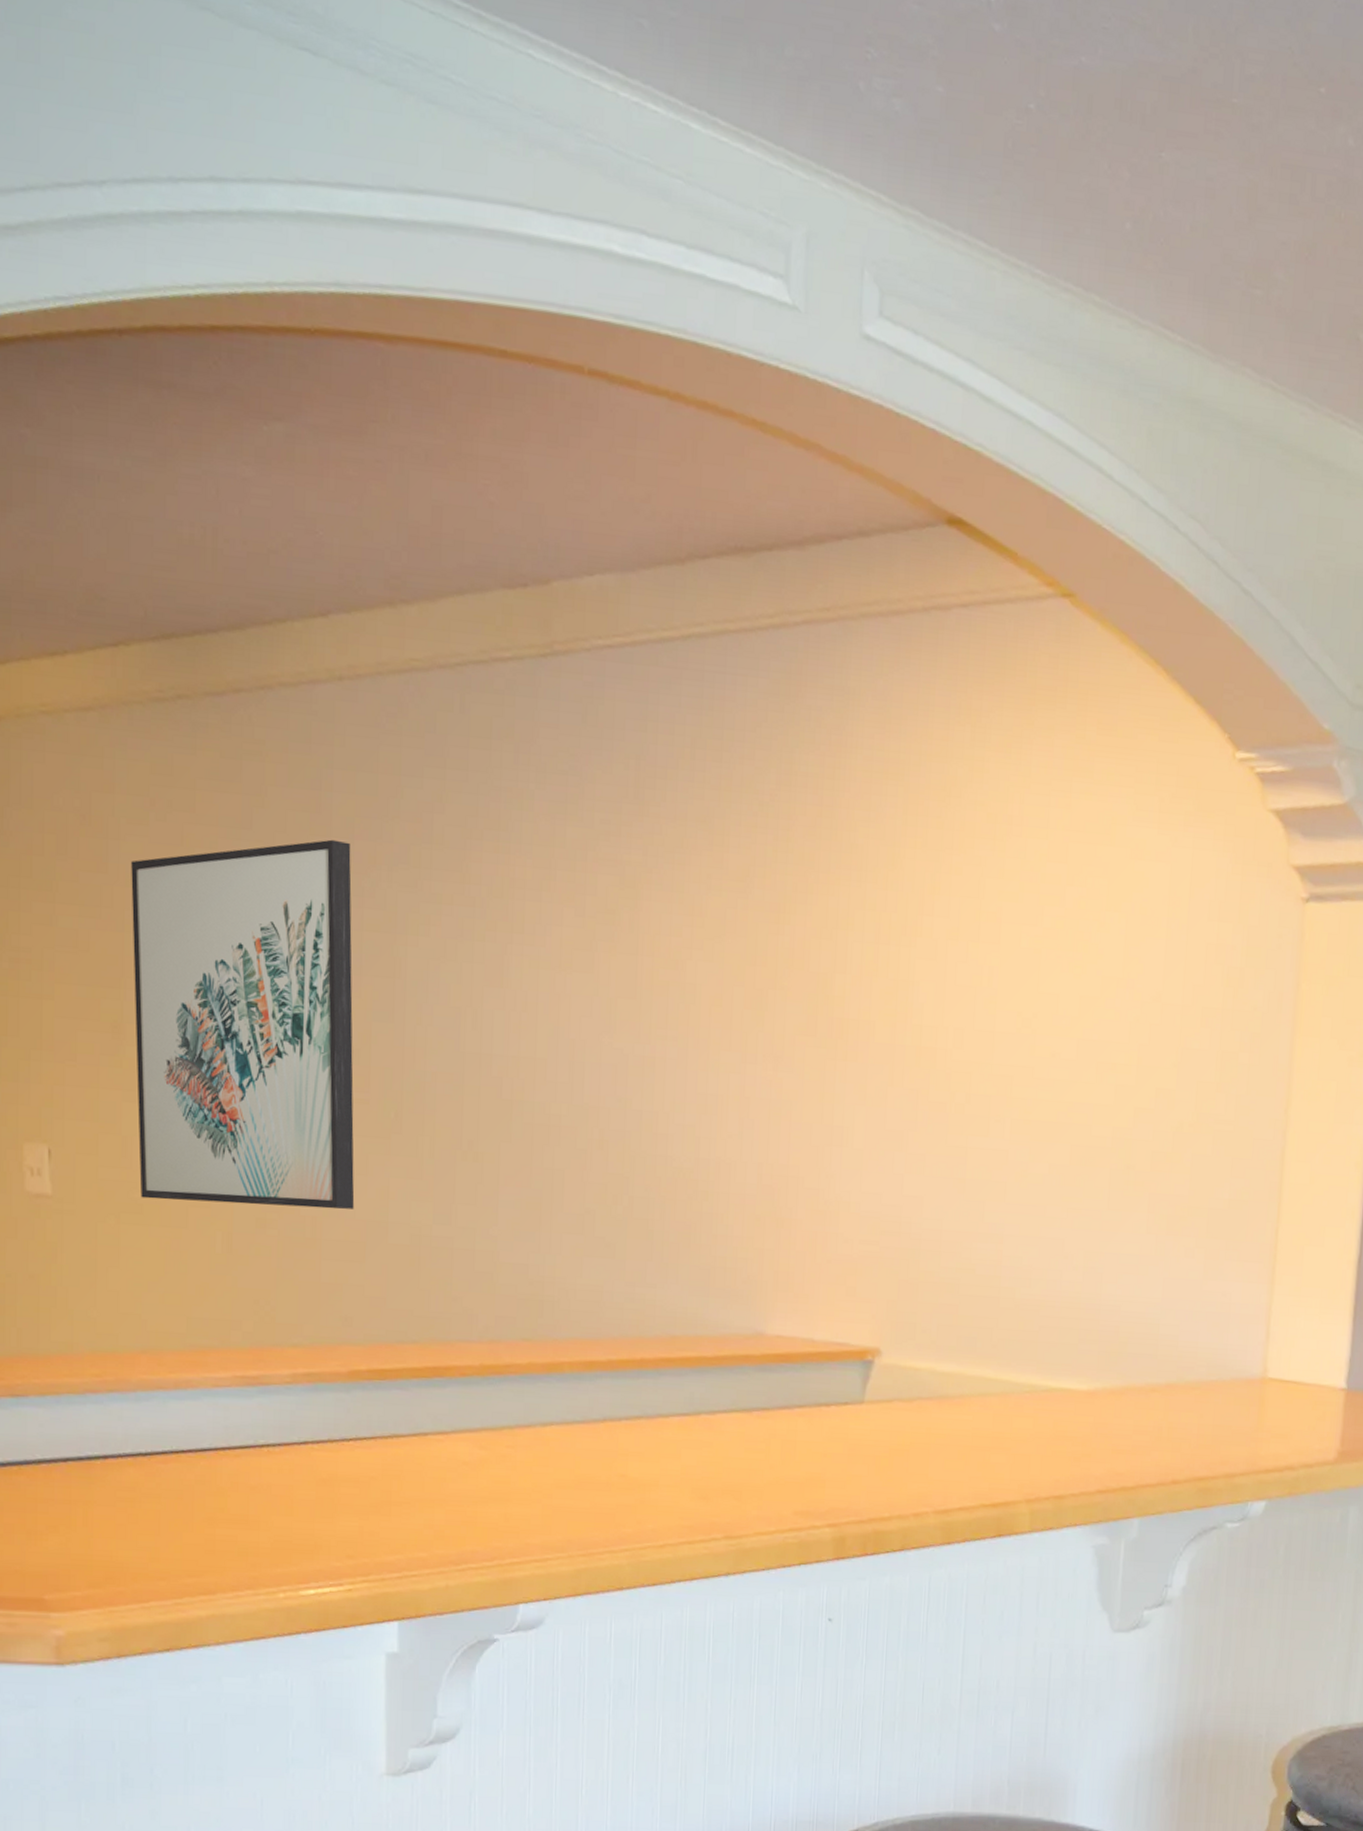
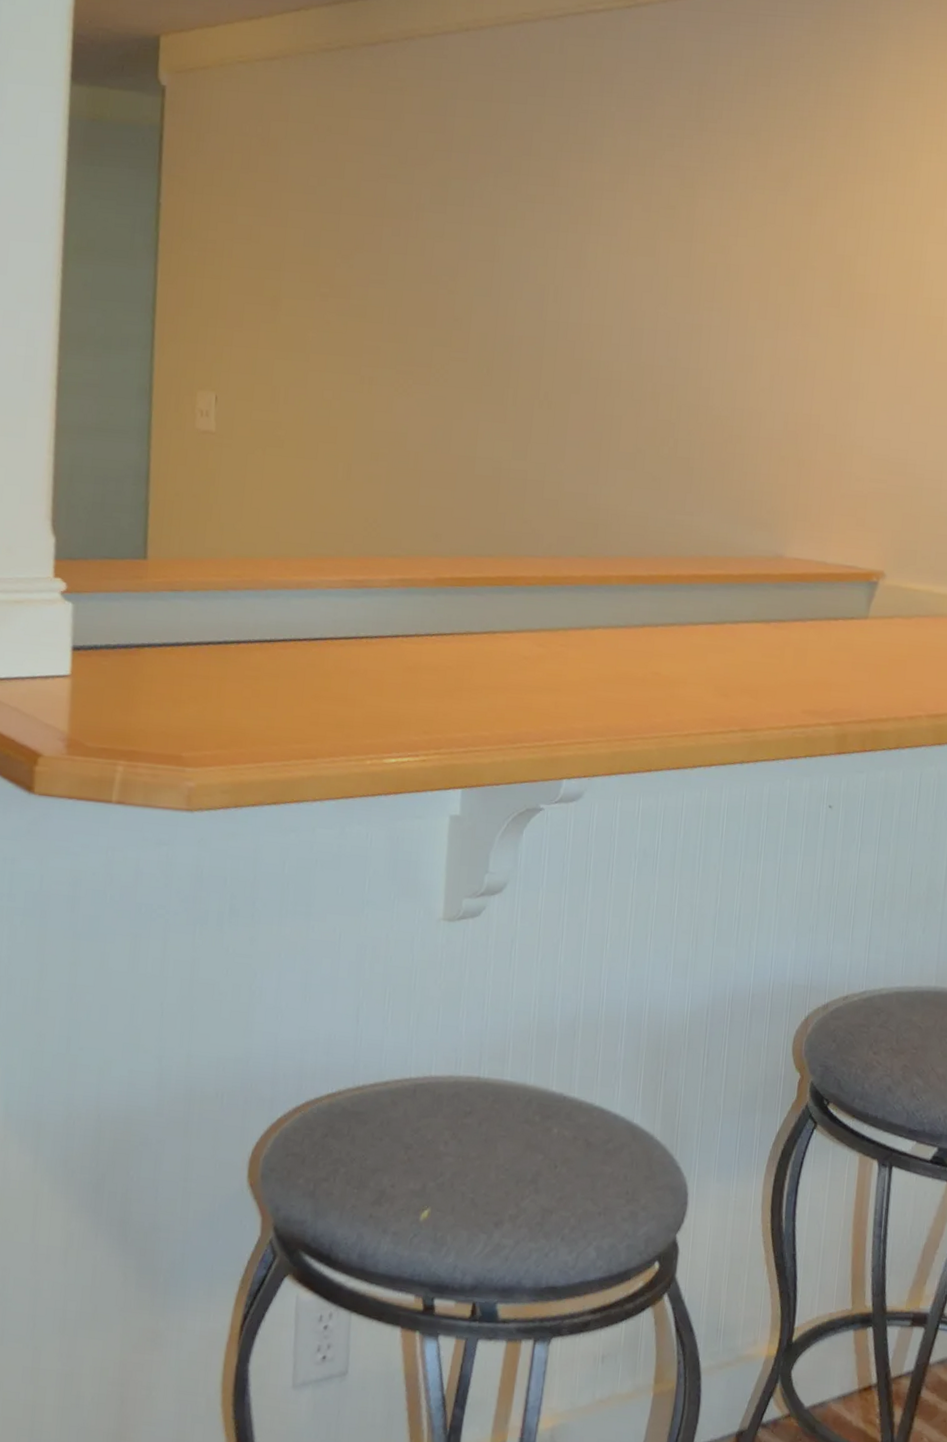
wall art: present [131,839,355,1210] -> none [283,153,467,447]

